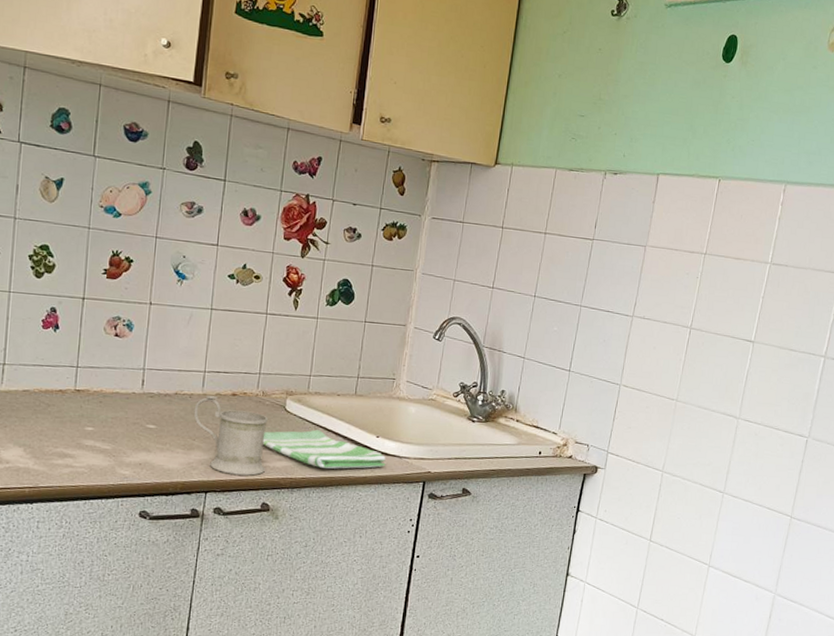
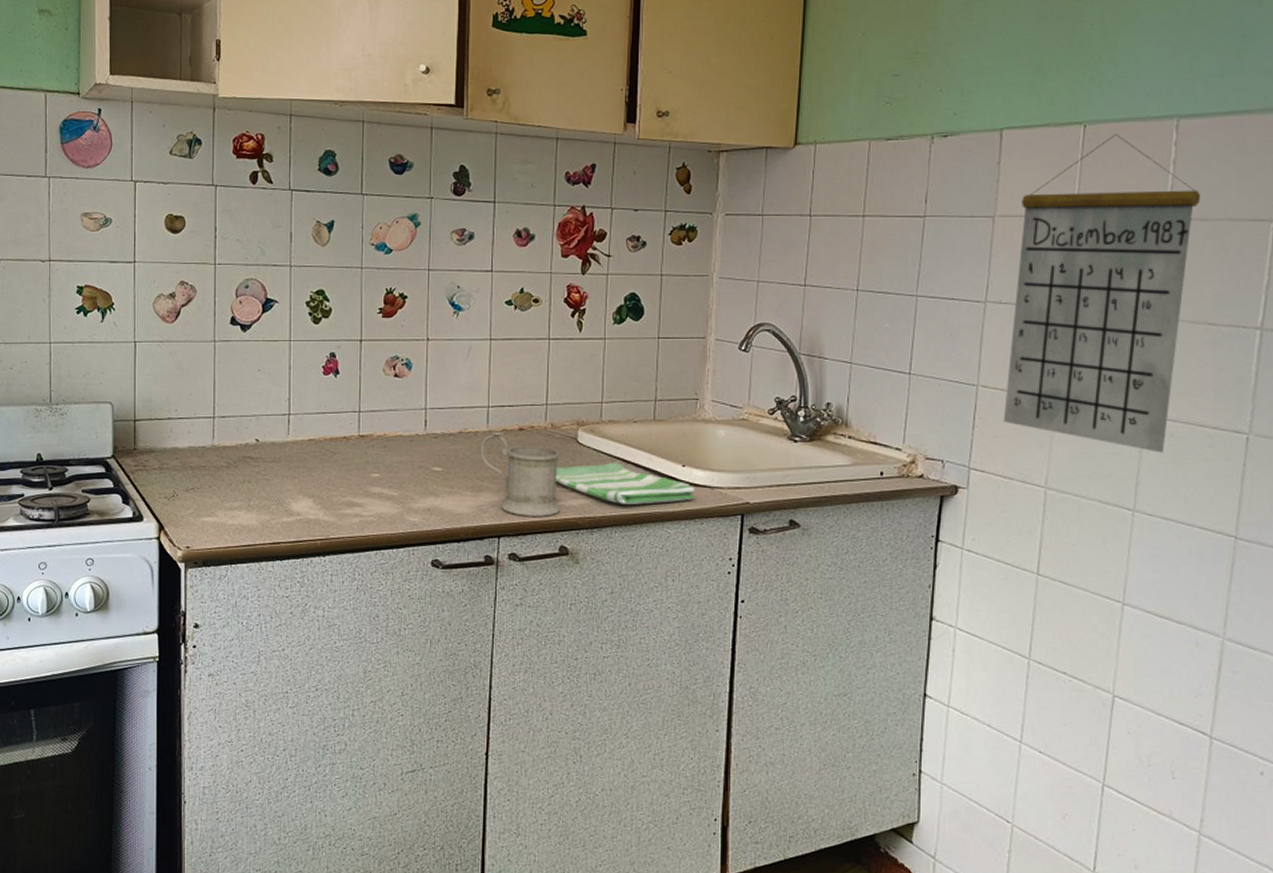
calendar: none [636,189,795,449] -> present [1003,133,1200,453]

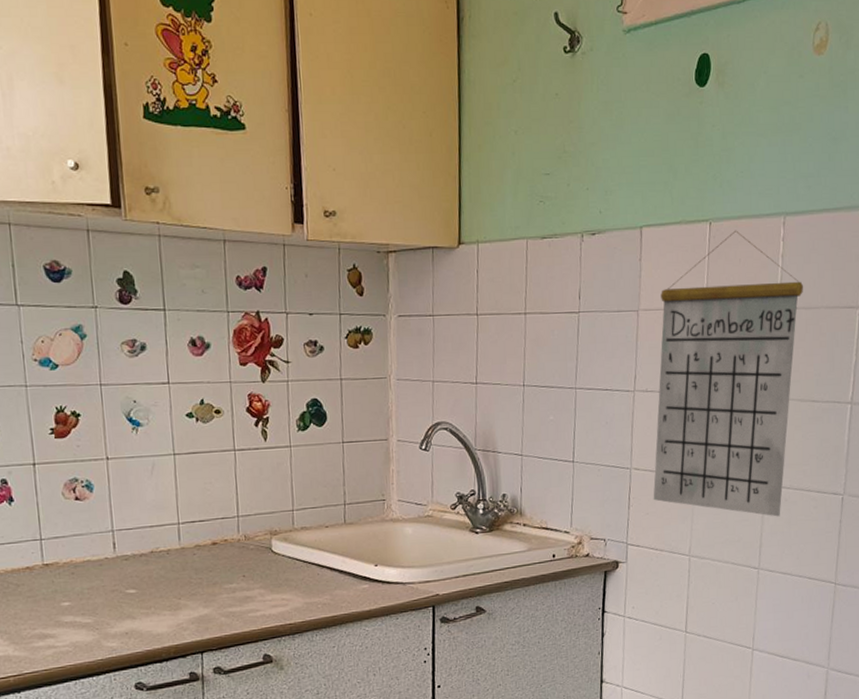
mug: present [480,432,560,516] -> none [173,548,261,630]
dish towel: present [555,462,695,506] -> none [252,567,389,609]

